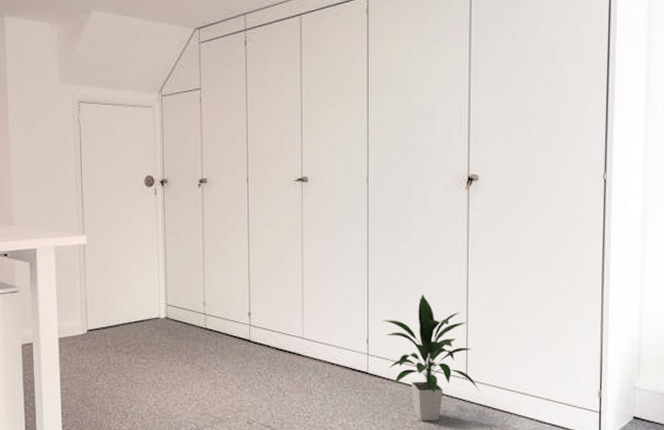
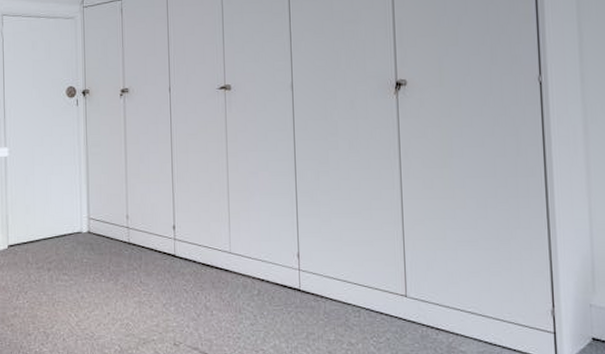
indoor plant: present [382,294,479,421] -> none [312,204,421,342]

